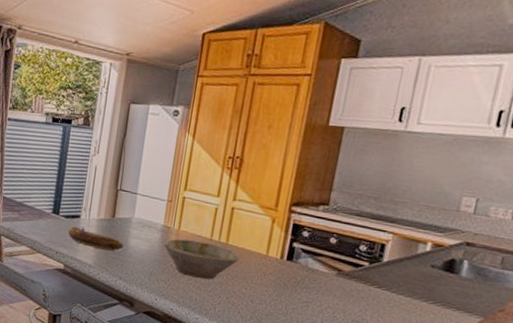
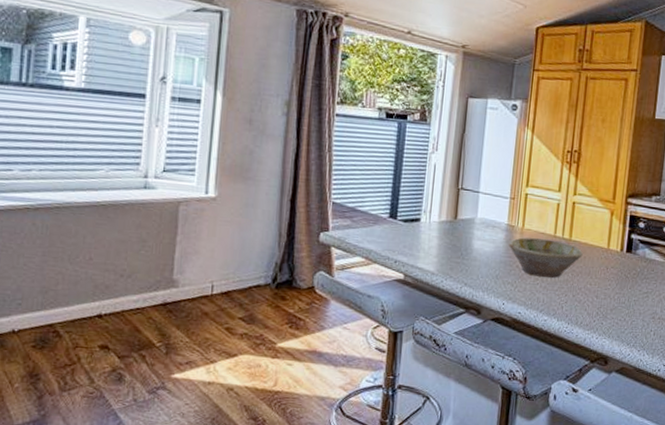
banana: present [68,226,124,251] -> none [407,230,468,255]

